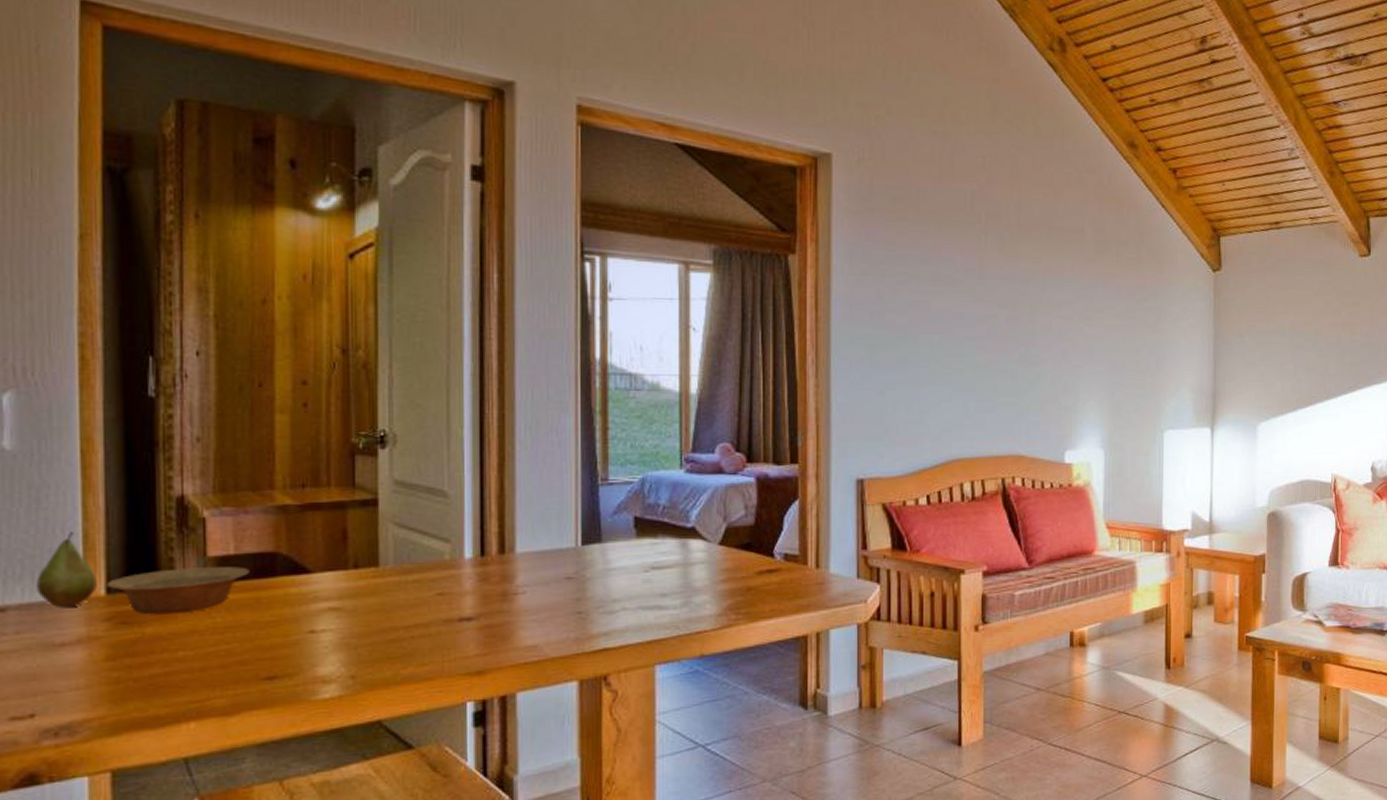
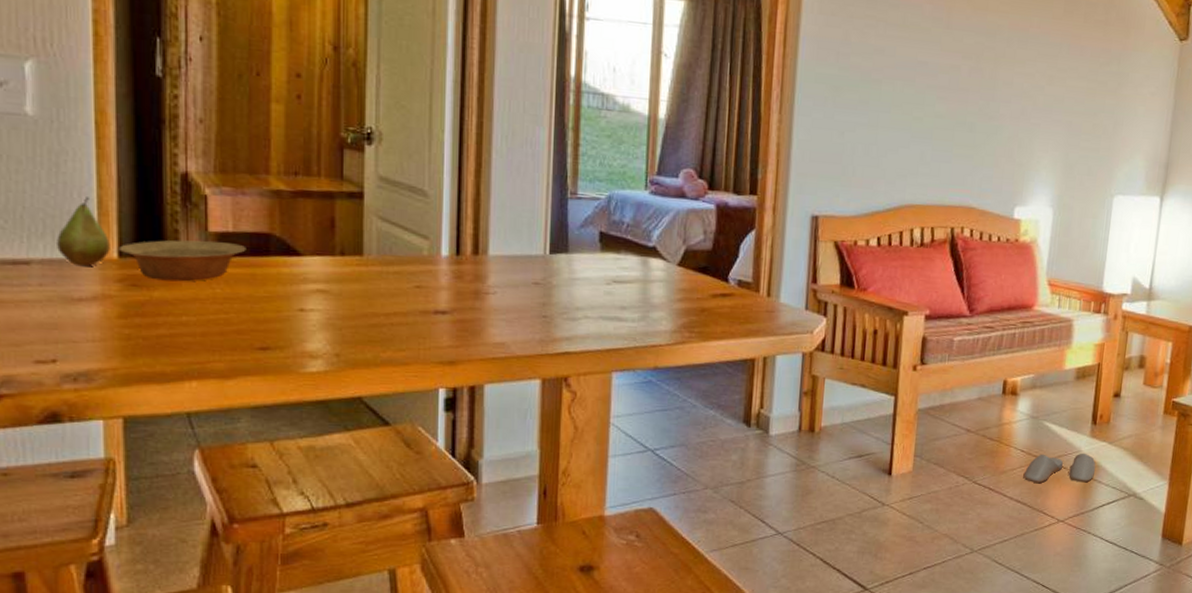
slippers: none [1100,701,1175,739] -> present [1023,454,1096,484]

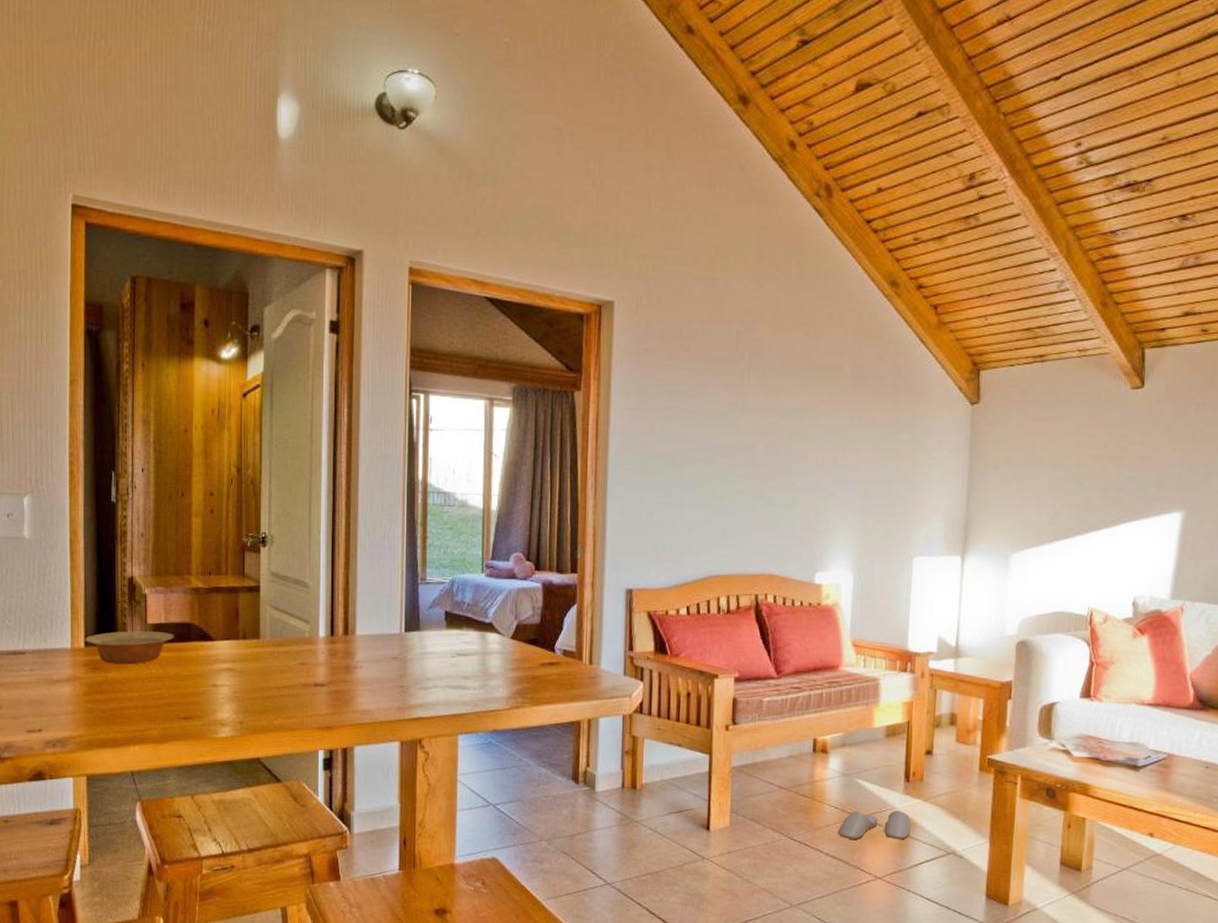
fruit: present [57,197,110,267] -> none [43,599,79,655]

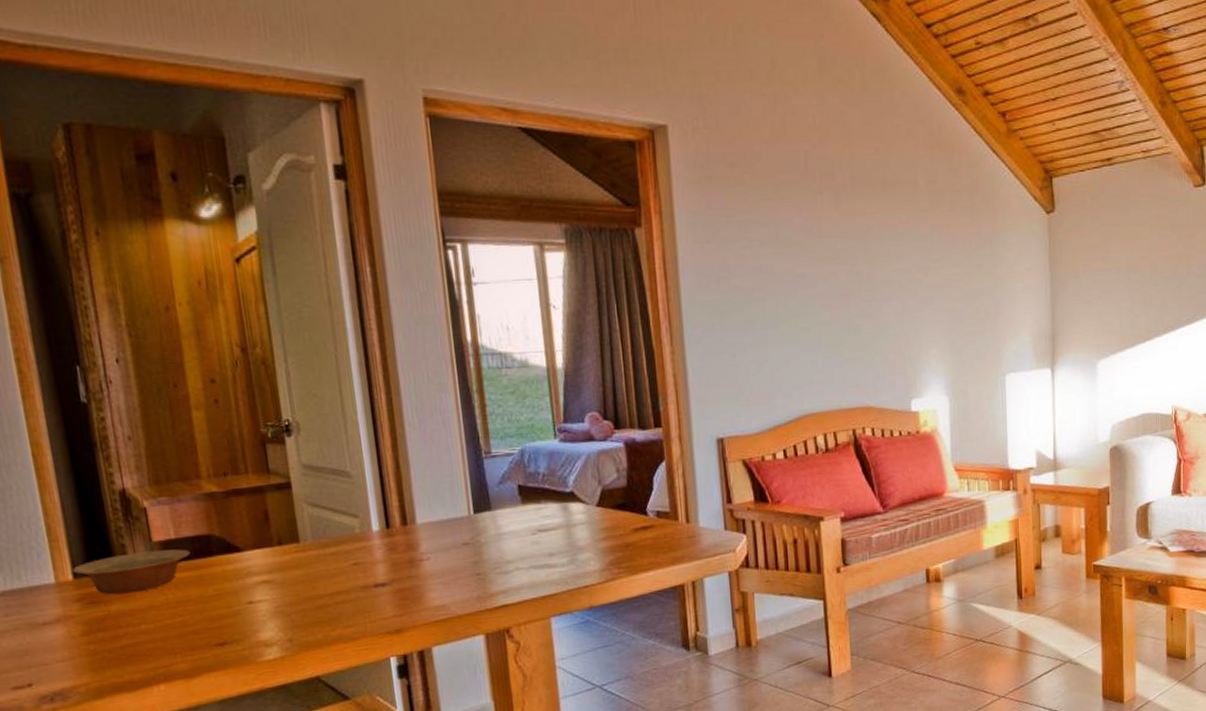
slippers: present [838,810,912,840] -> none [959,628,1029,664]

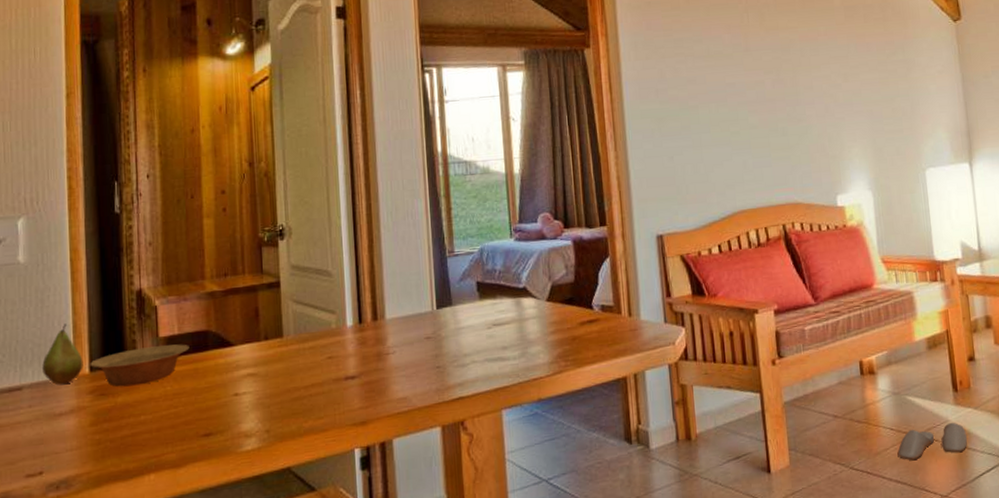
fruit: none [14,526,65,593] -> present [42,323,83,385]
slippers: none [959,628,1029,664] -> present [897,423,968,461]

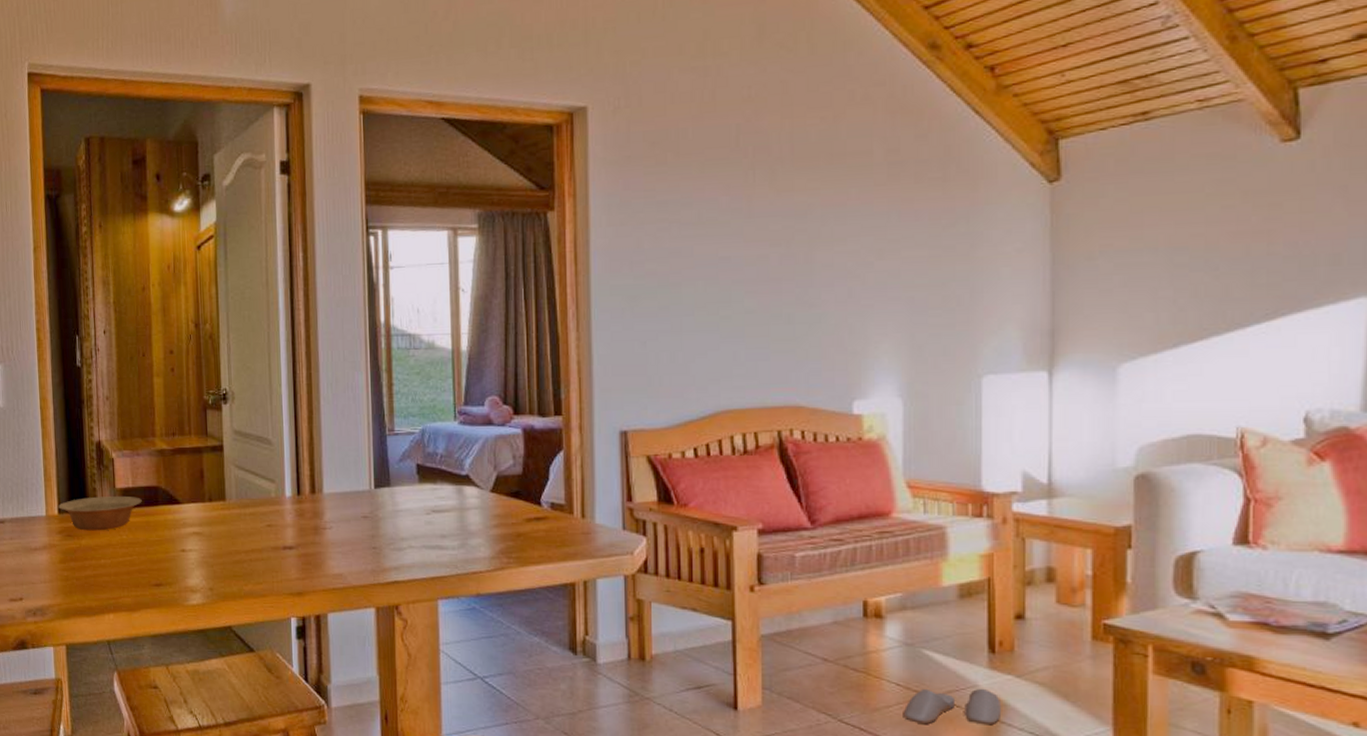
fruit: present [42,323,83,385] -> none [20,467,53,523]

